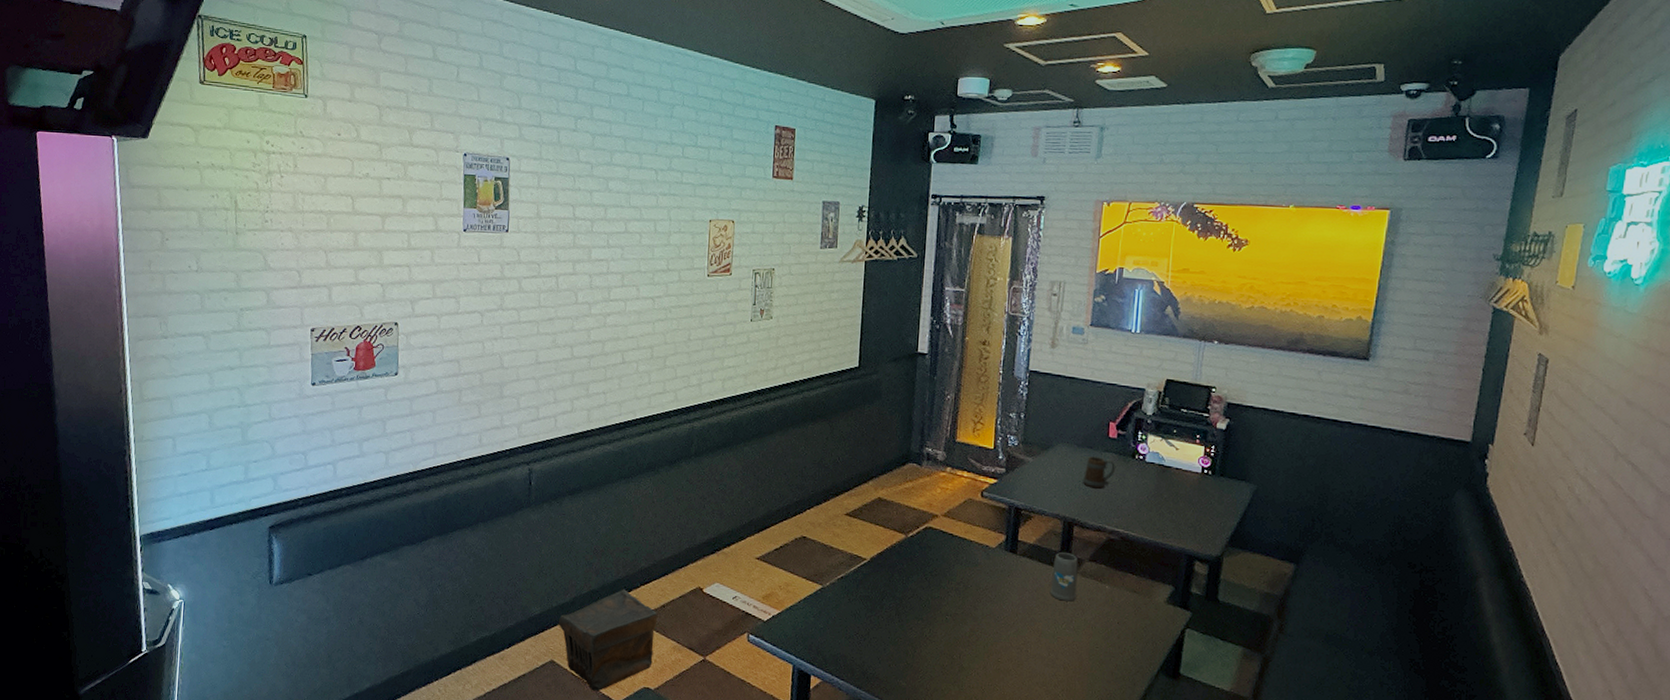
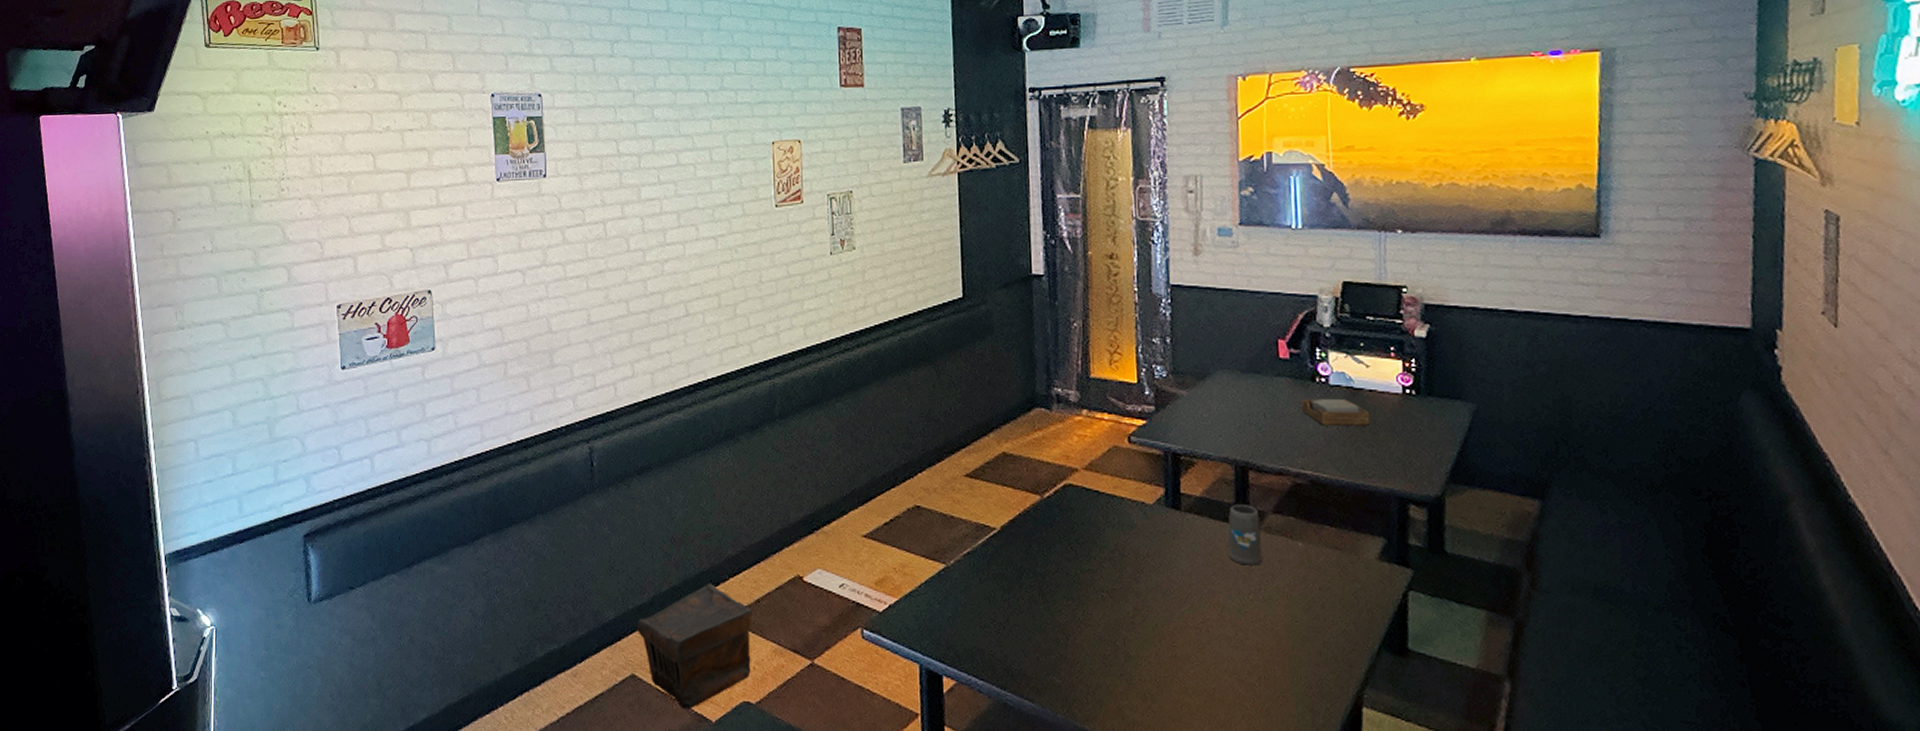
beer mug: present [1083,457,1115,489] -> none [1253,384,1292,422]
napkin holder: none [1121,471,1174,497] -> present [1301,398,1370,426]

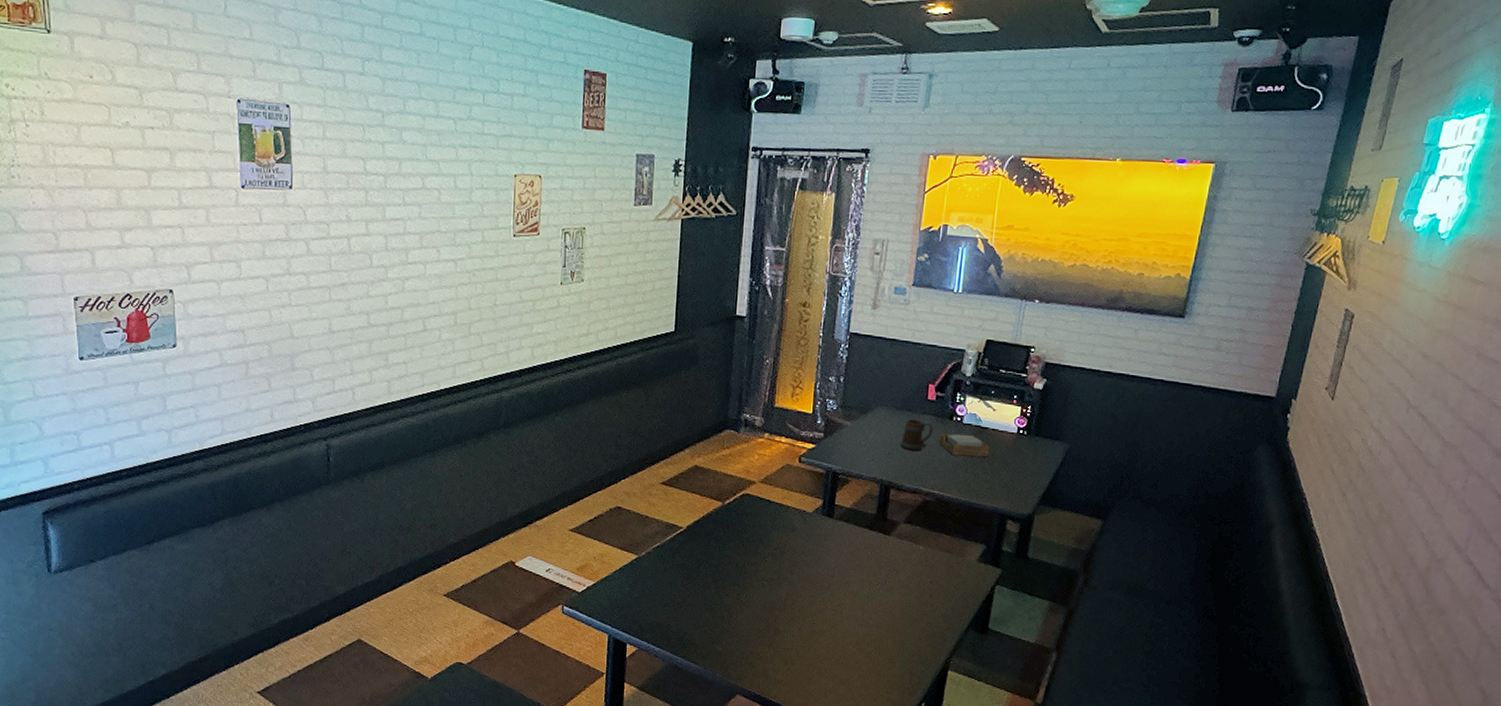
pouch: present [636,583,753,710] -> none [364,565,469,669]
beer mug: present [1228,505,1262,566] -> none [865,515,894,563]
beer mug: none [1253,384,1292,422] -> present [901,419,933,451]

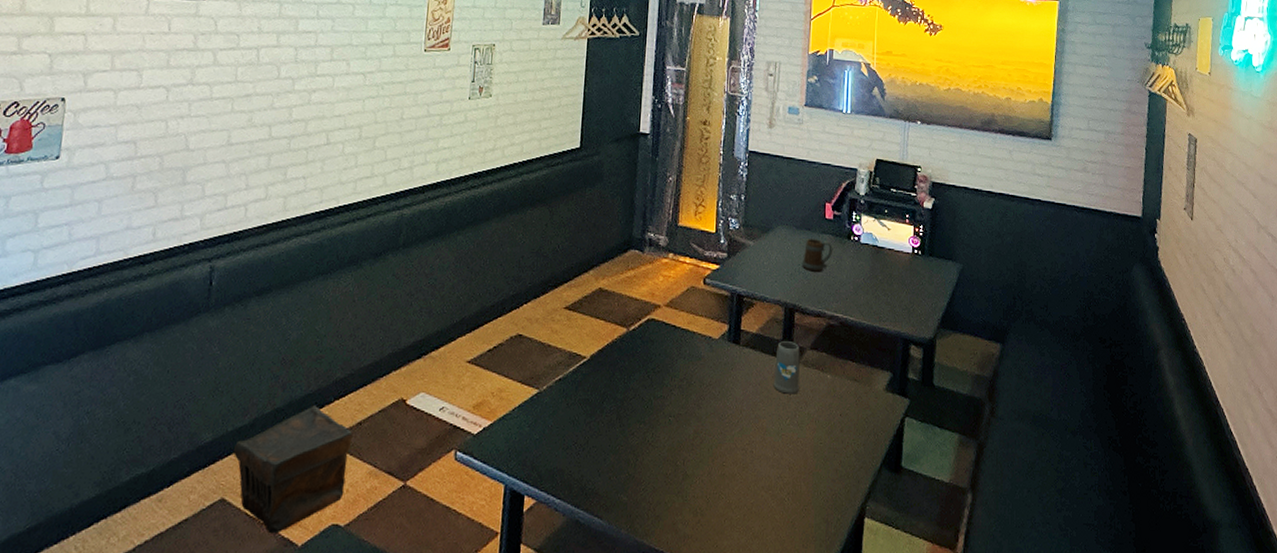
pouch: none [364,565,469,669] -> present [232,405,353,534]
beer mug: none [865,515,894,563] -> present [773,341,800,394]
napkin holder: present [938,433,989,457] -> none [838,253,887,278]

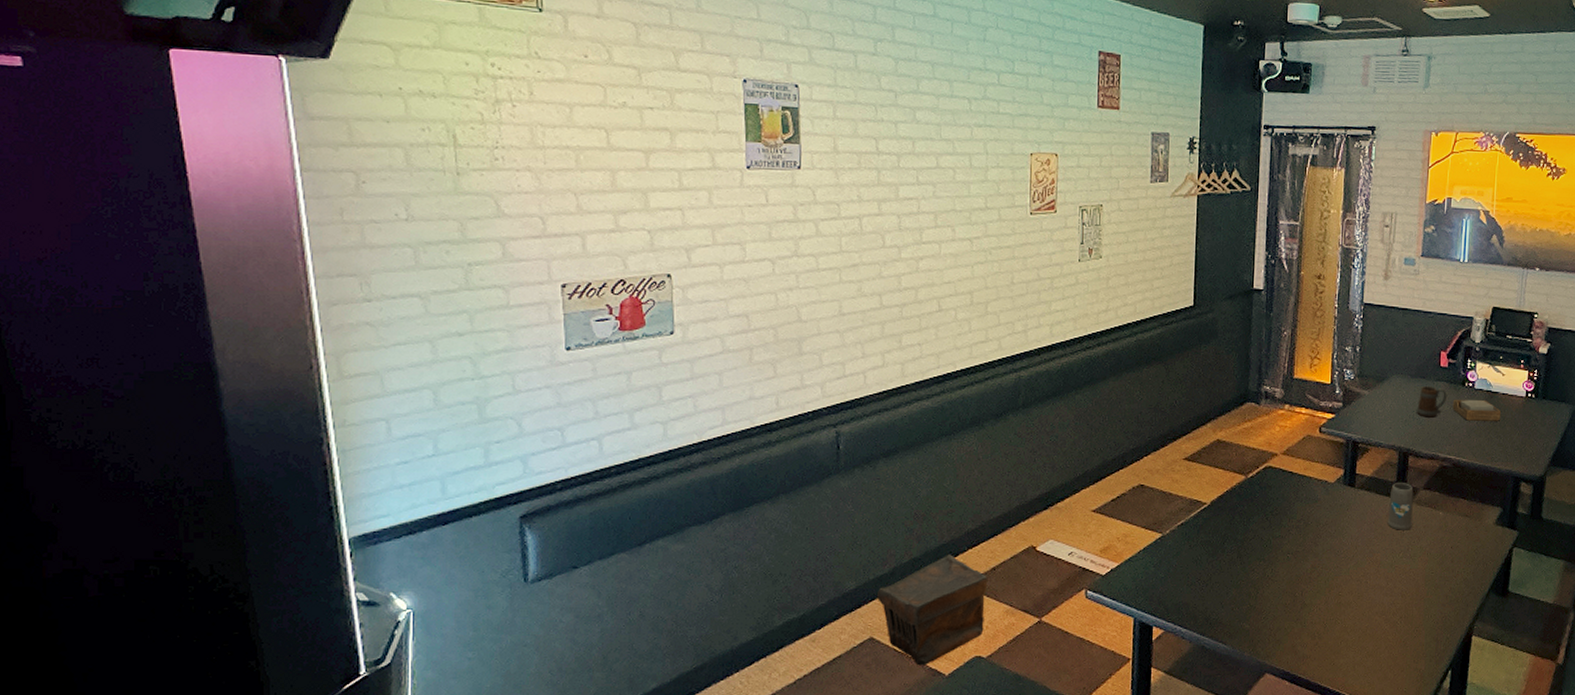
napkin holder: none [838,253,887,278] -> present [1452,399,1501,421]

